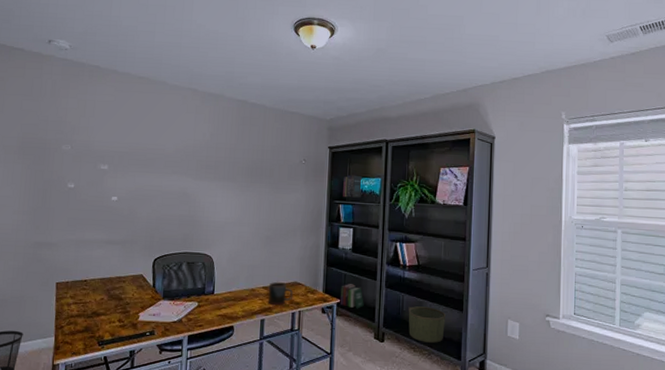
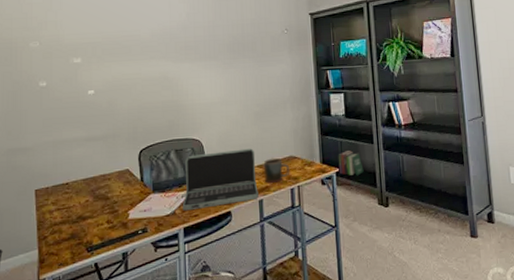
laptop: none [188,269,262,321] -> present [182,148,259,211]
books: present [343,174,362,198] -> none [328,39,348,63]
basket: present [408,306,447,343] -> none [409,164,448,202]

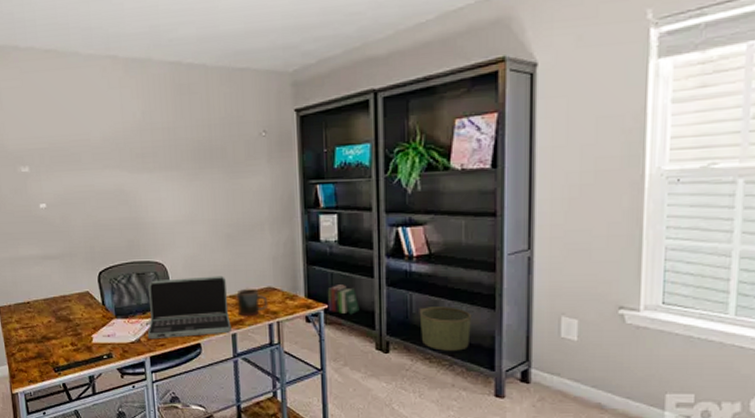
basket: none [409,164,448,202] -> present [419,307,472,351]

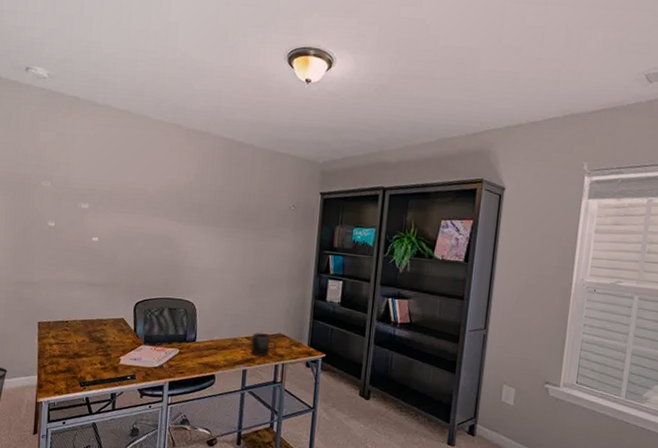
laptop: present [146,276,231,340] -> none [169,316,245,369]
books: none [319,143,345,175] -> present [333,223,355,249]
books: present [327,283,360,315] -> none [325,337,351,365]
basket: present [419,307,472,351] -> none [396,365,437,404]

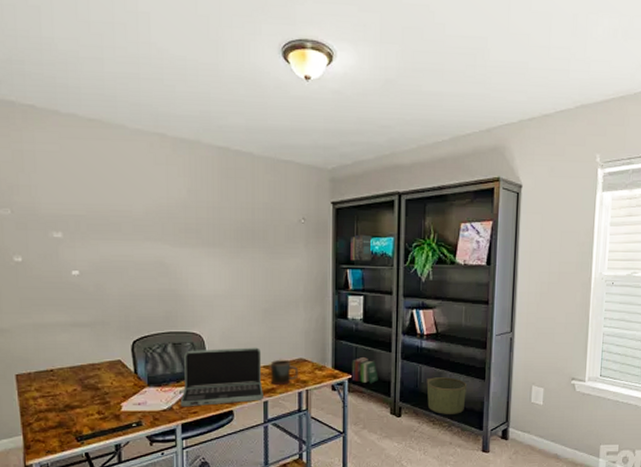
laptop: none [169,316,245,369] -> present [180,347,263,407]
books: none [325,337,351,365] -> present [351,356,378,384]
basket: none [396,365,437,404] -> present [426,377,468,414]

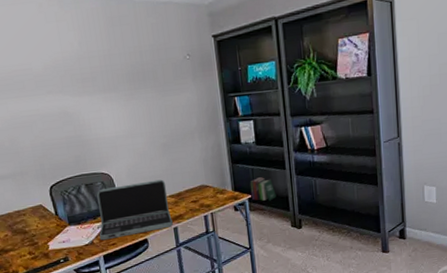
mug: present [270,360,299,385] -> none [175,188,203,212]
books: present [350,234,372,261] -> none [234,62,257,89]
basket: present [426,377,468,414] -> none [322,186,362,222]

